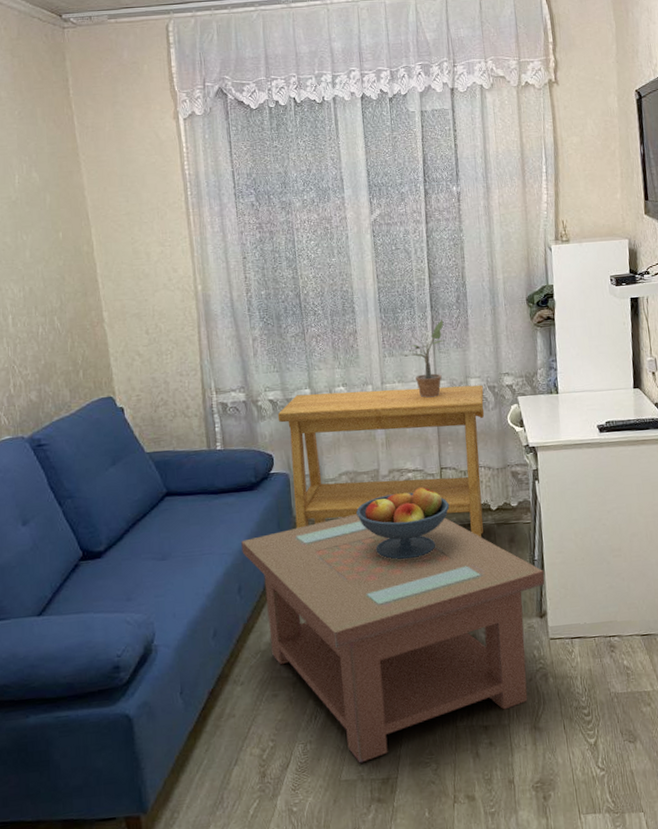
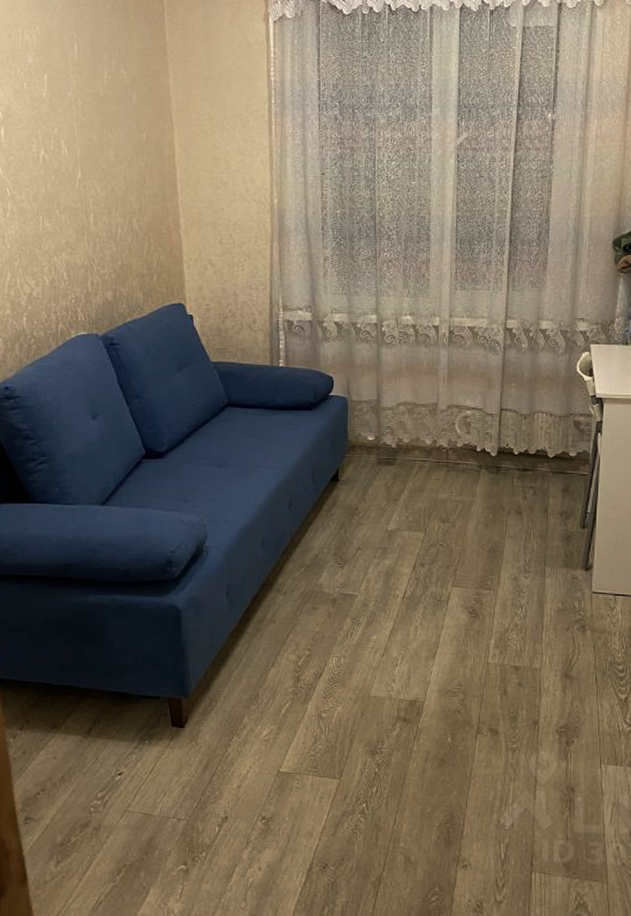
coffee table: present [241,514,545,763] -> none [295,445,595,683]
side table: present [277,384,485,537] -> none [342,320,555,483]
fruit bowl: present [356,486,450,560] -> none [411,425,506,496]
potted plant: present [404,318,444,398] -> none [476,254,521,336]

